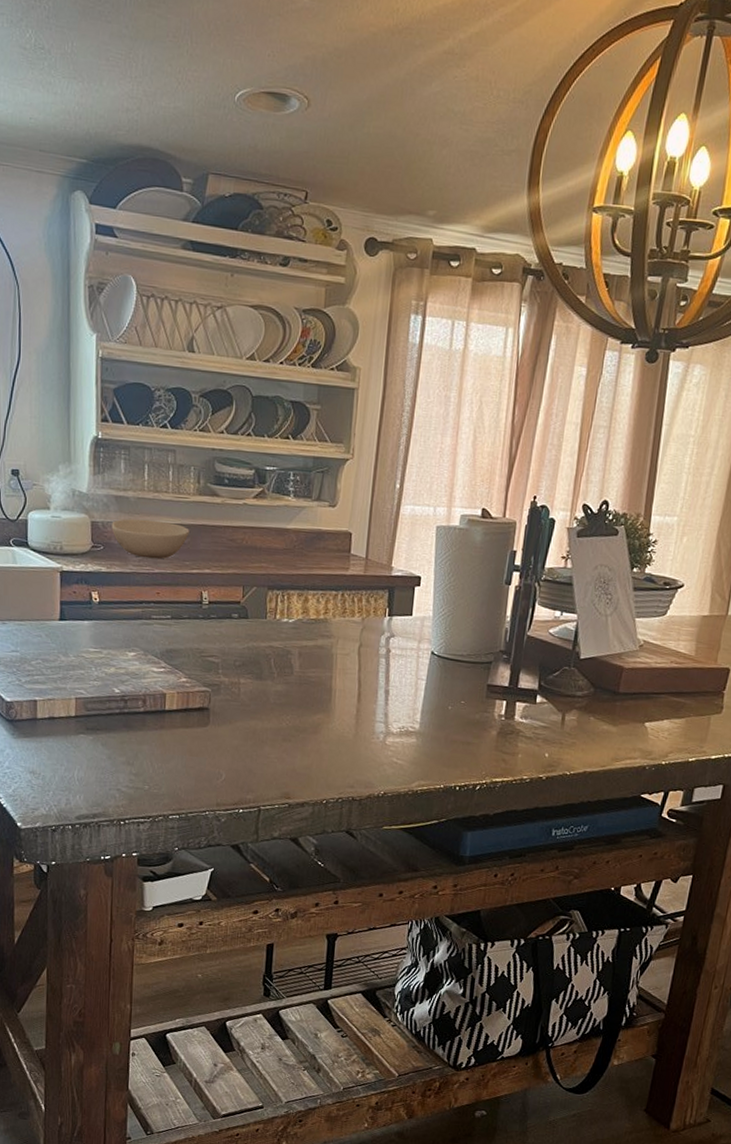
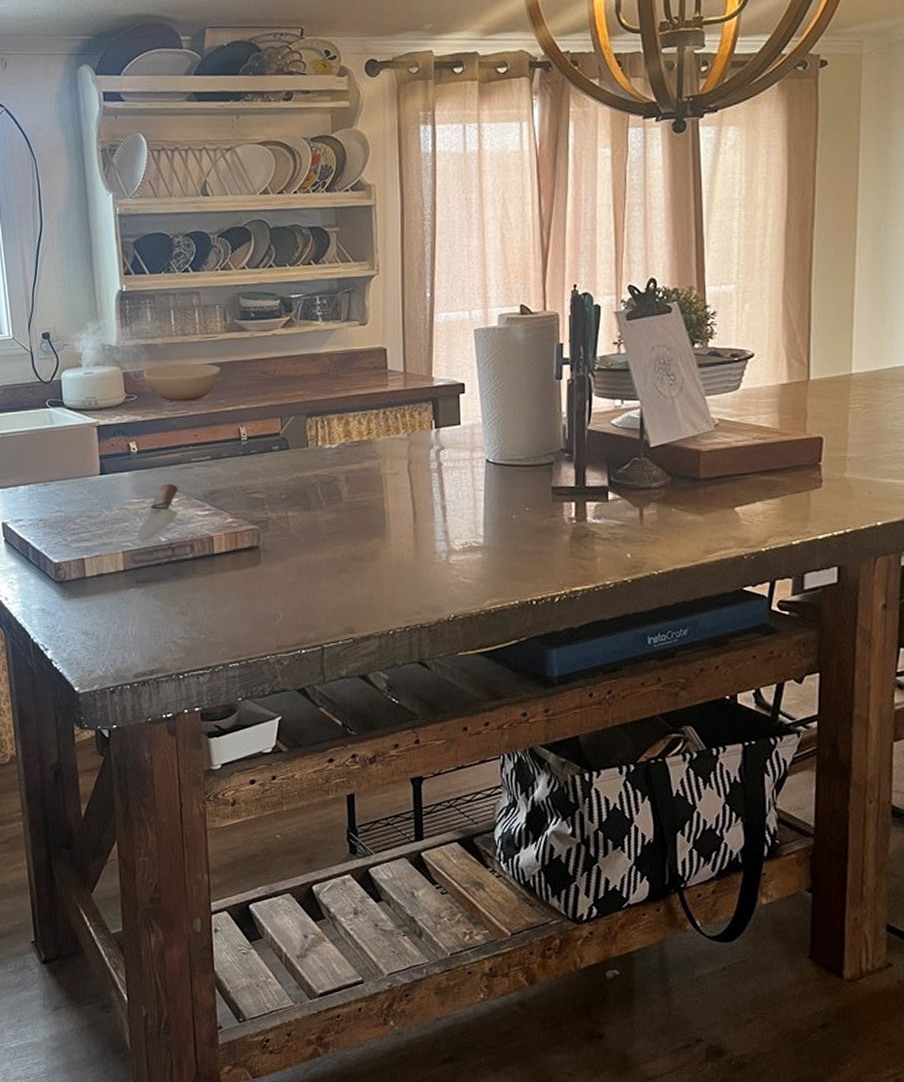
kitchen knife: none [91,637,136,692] -> present [137,483,179,543]

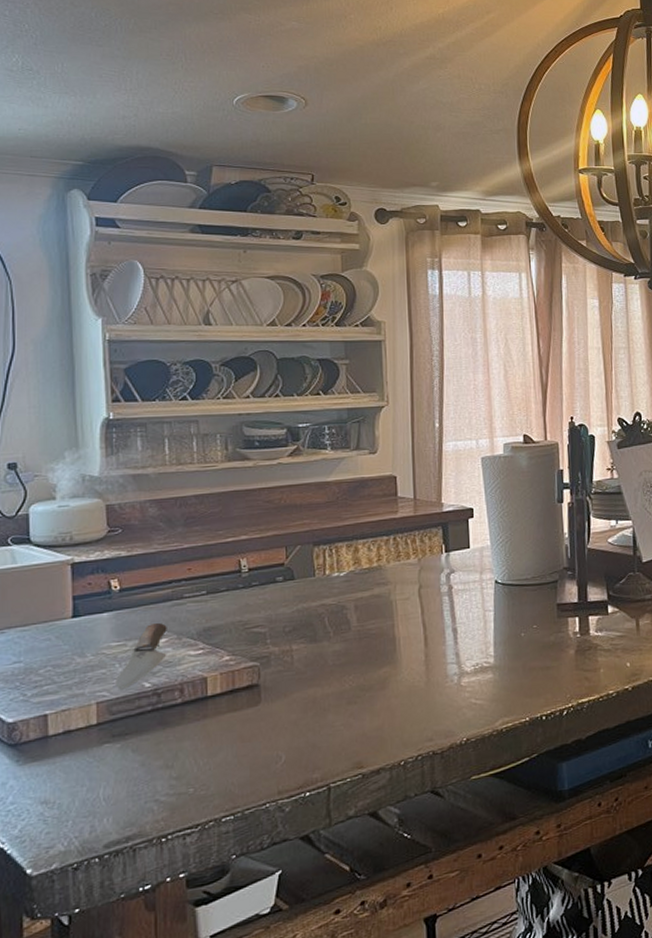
bowl: present [143,363,221,402] -> none [130,493,220,535]

